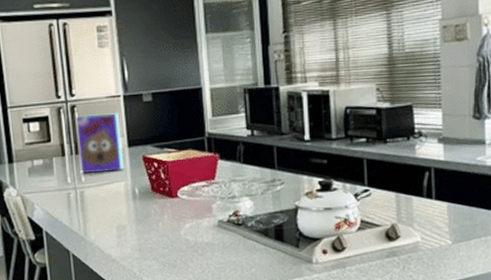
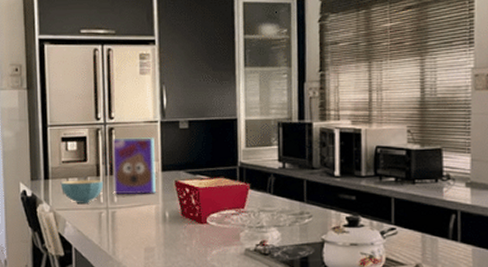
cereal bowl: none [25,160,70,186] -> present [60,180,104,203]

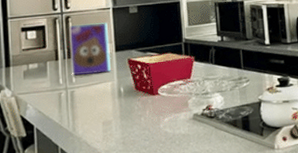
cereal bowl: present [60,180,104,203] -> none [21,63,63,87]

